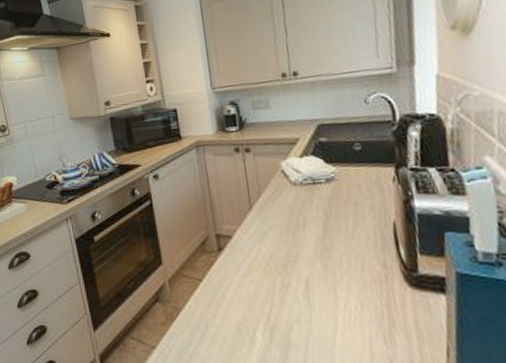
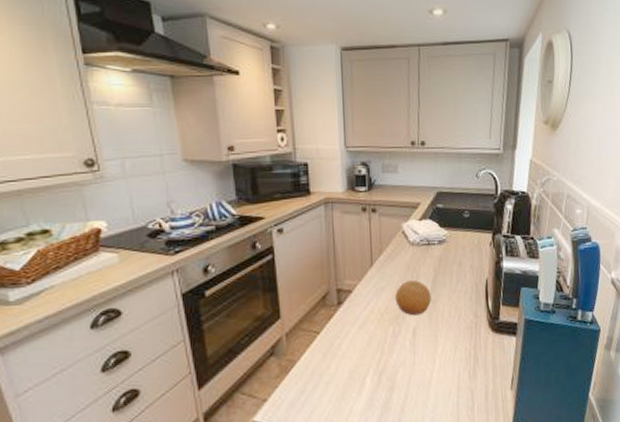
fruit: none [280,224,324,265] -> present [395,280,431,316]

